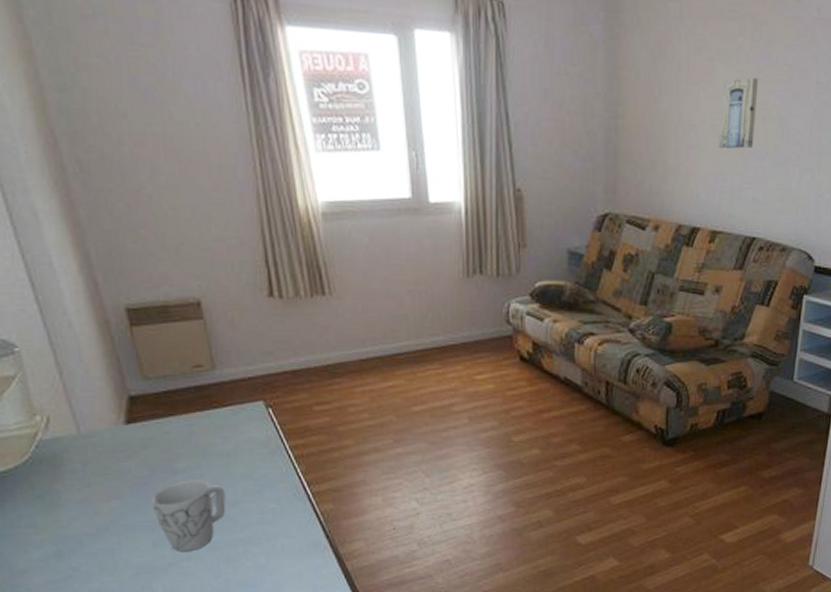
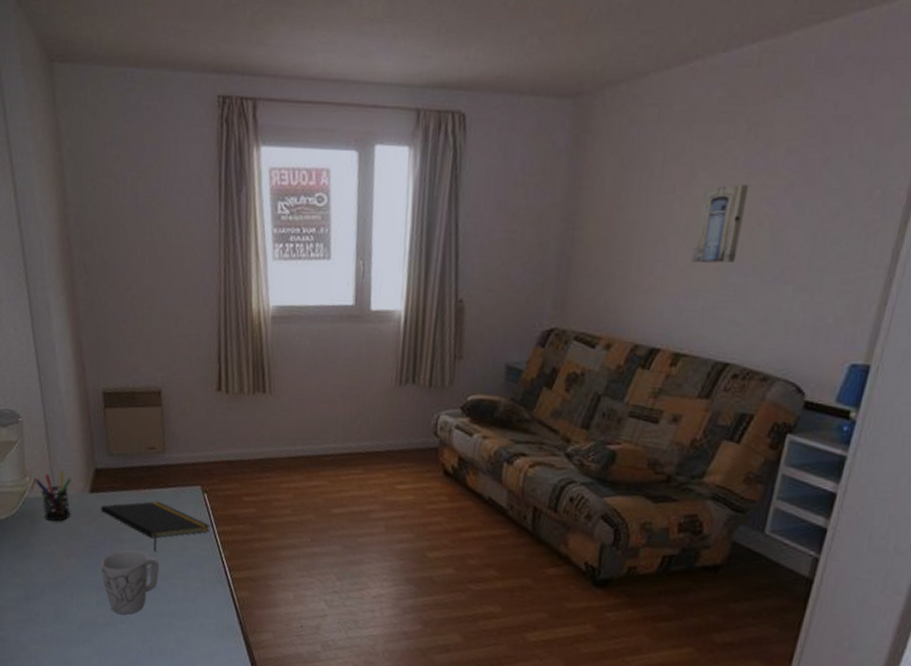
pen holder: none [49,404,104,464] -> present [35,471,73,522]
notepad: none [141,423,280,478] -> present [100,501,210,551]

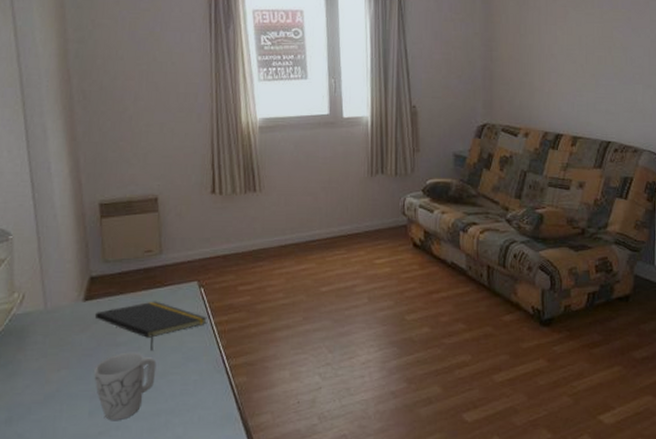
pen holder: present [35,471,73,522] -> none [24,283,66,336]
wall art: present [691,183,750,263] -> none [574,18,604,72]

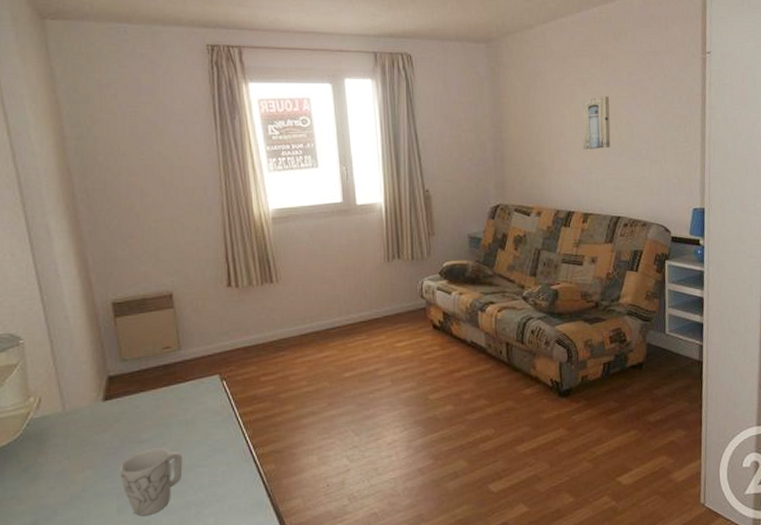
notepad: present [94,301,207,350] -> none [115,396,231,445]
wall art: none [574,18,604,72] -> present [582,96,611,149]

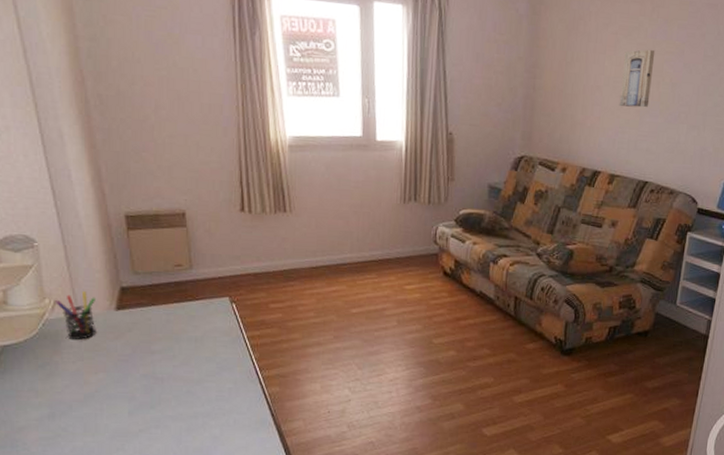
pen holder: none [40,385,83,438] -> present [55,291,97,341]
mug: present [120,448,183,516] -> none [131,360,192,420]

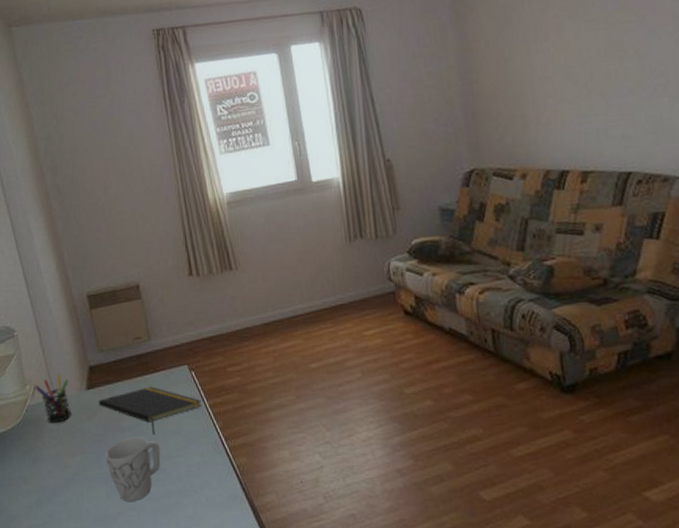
notepad: none [128,313,240,359] -> present [98,386,202,434]
mug: none [131,360,192,420] -> present [105,436,161,501]
wall art: present [619,49,656,108] -> none [572,23,614,93]

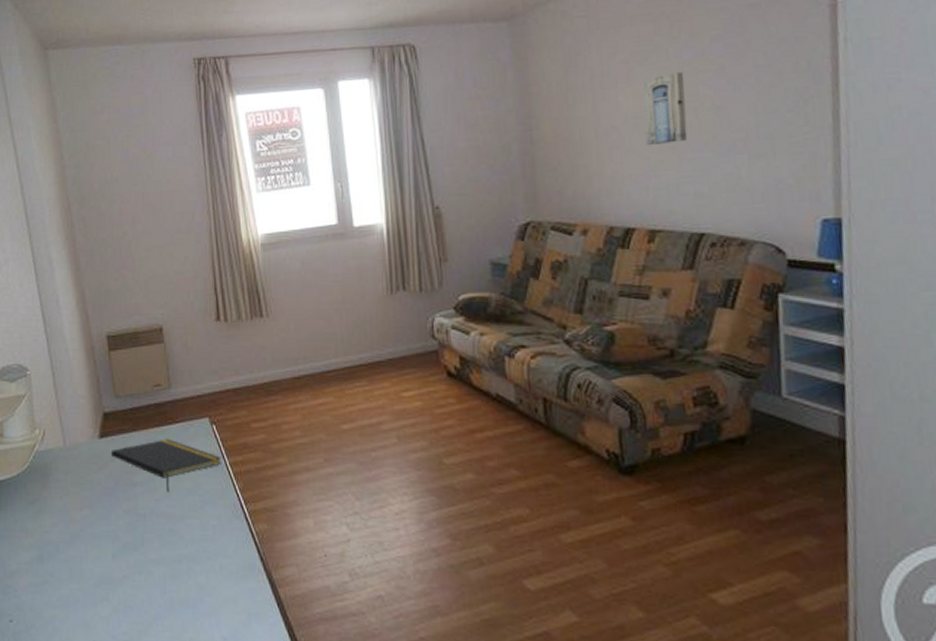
pen holder: present [35,374,72,424] -> none [45,419,82,473]
mug: present [105,436,161,501] -> none [114,493,174,564]
wall art: none [572,23,614,93] -> present [642,71,688,145]

